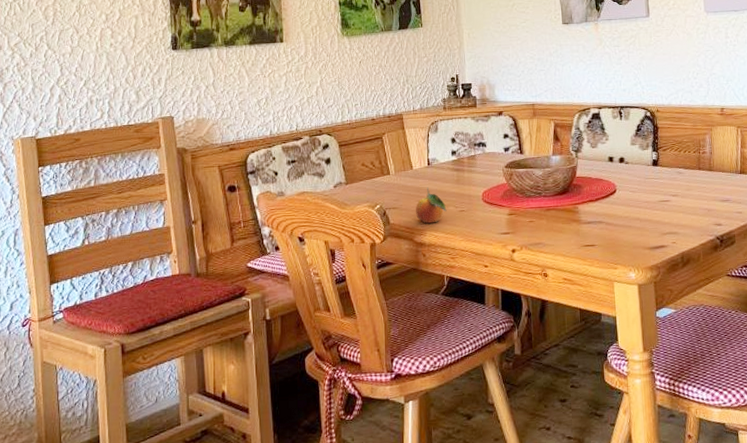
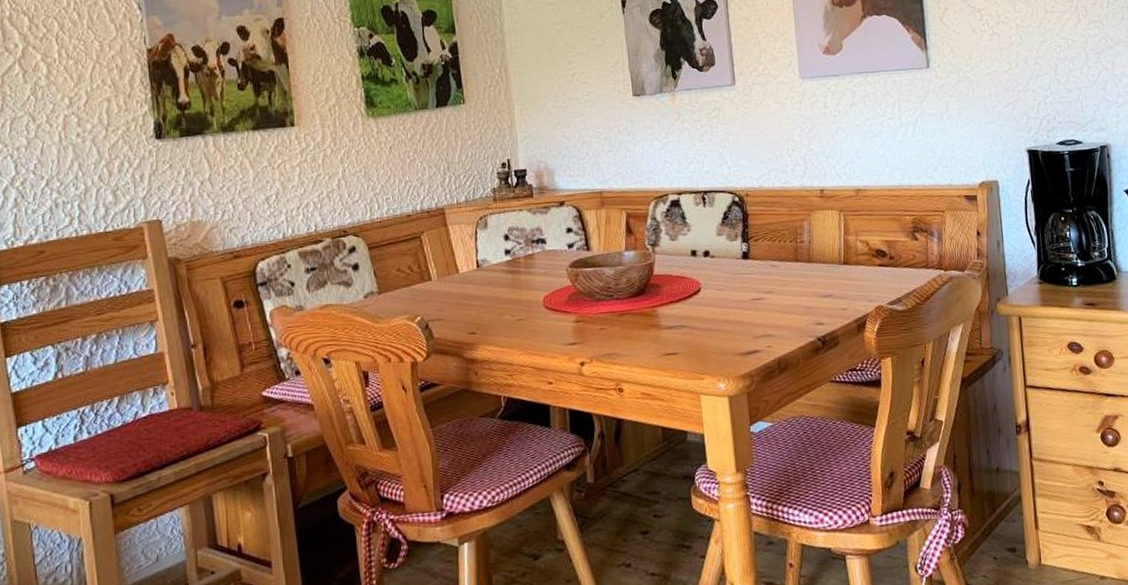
fruit: present [416,187,447,224] -> none [464,293,502,337]

